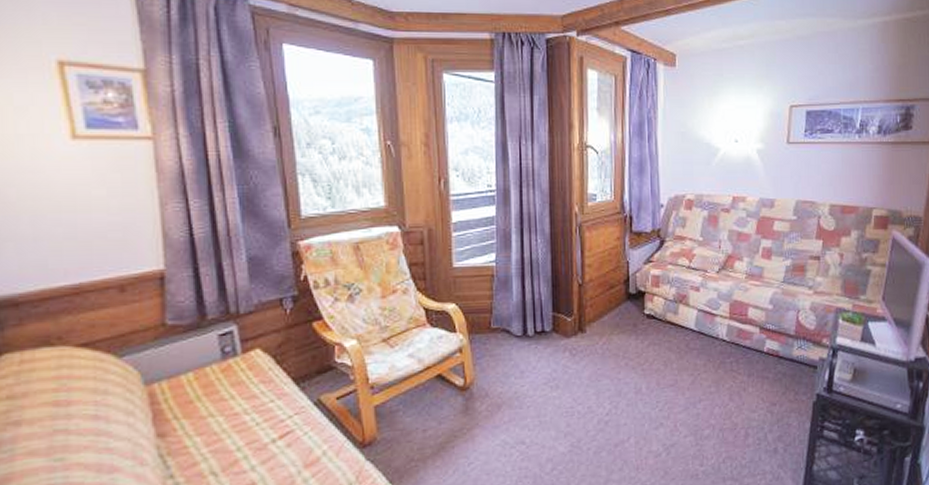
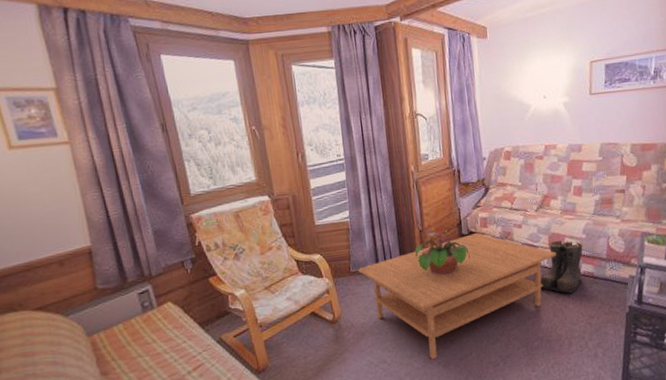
coffee table: none [500,293,738,444] -> present [358,233,557,360]
potted flower: none [571,282,636,342] -> present [414,228,470,276]
boots: none [716,309,769,373] -> present [540,239,583,293]

